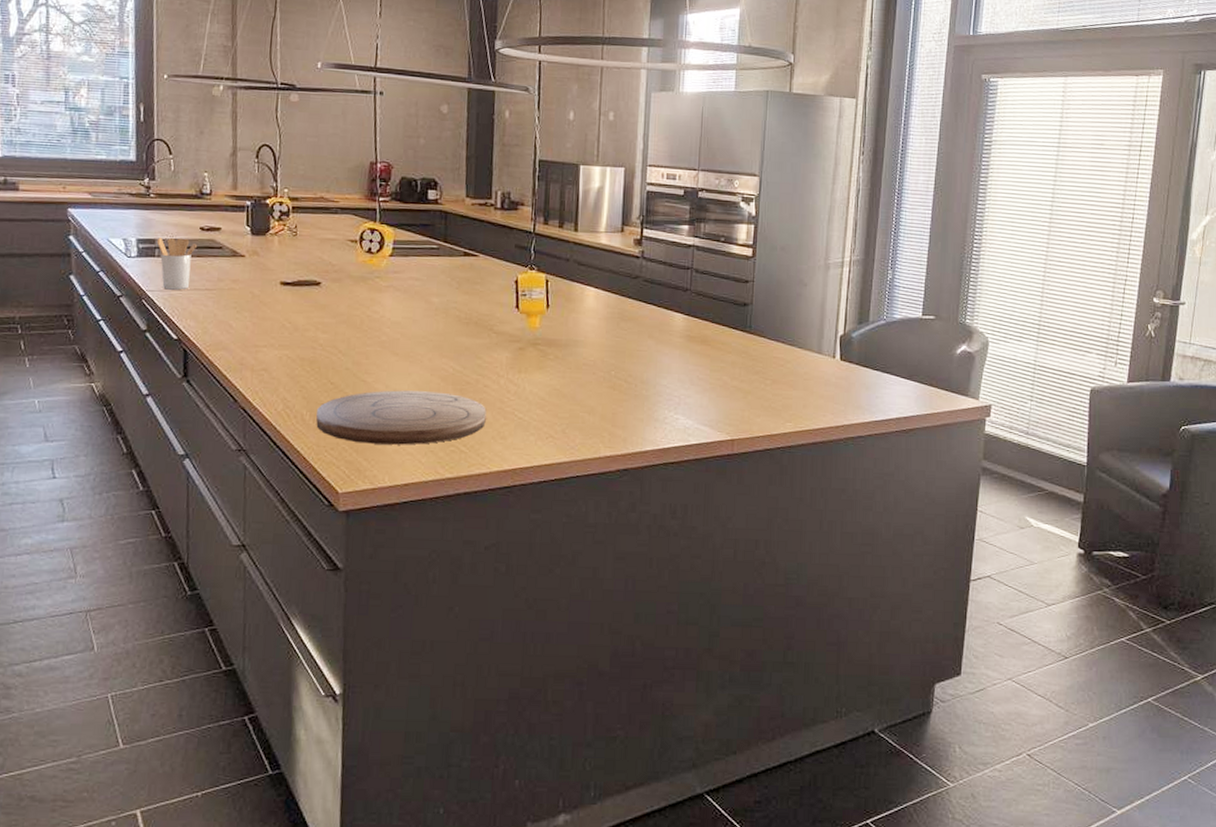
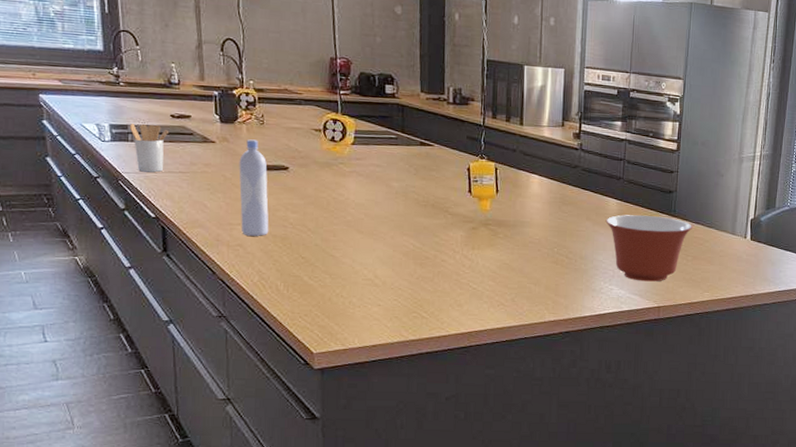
bottle: none [267,252,298,359] -> present [239,139,269,236]
cutting board: present [316,390,487,445] -> none [290,264,444,312]
mixing bowl: none [670,331,771,410] -> present [605,215,692,282]

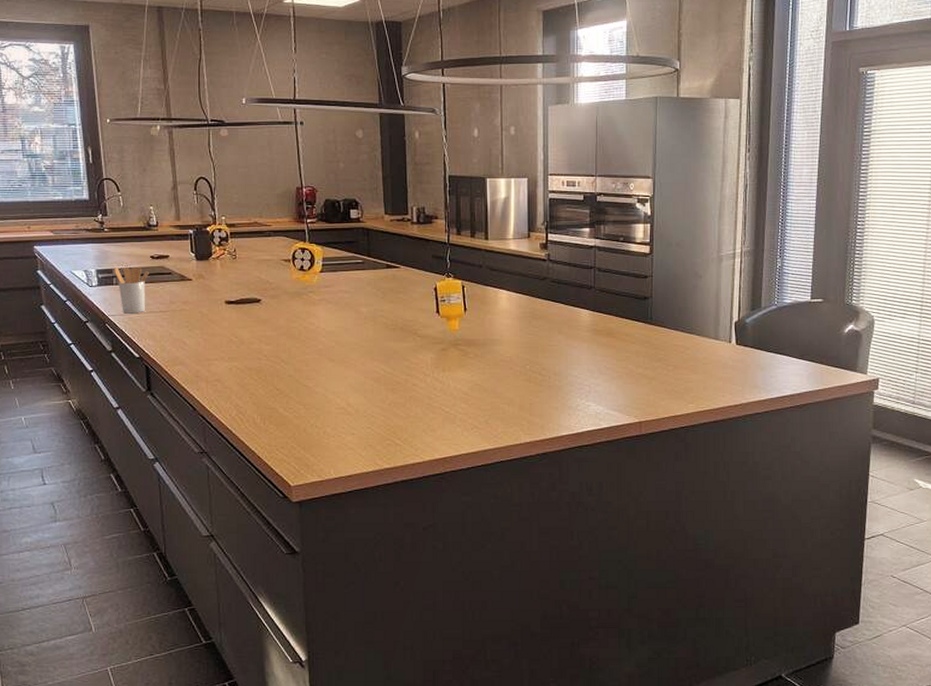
bottle: present [239,139,269,236] -> none [214,274,245,370]
mixing bowl: present [605,215,692,282] -> none [578,325,671,395]

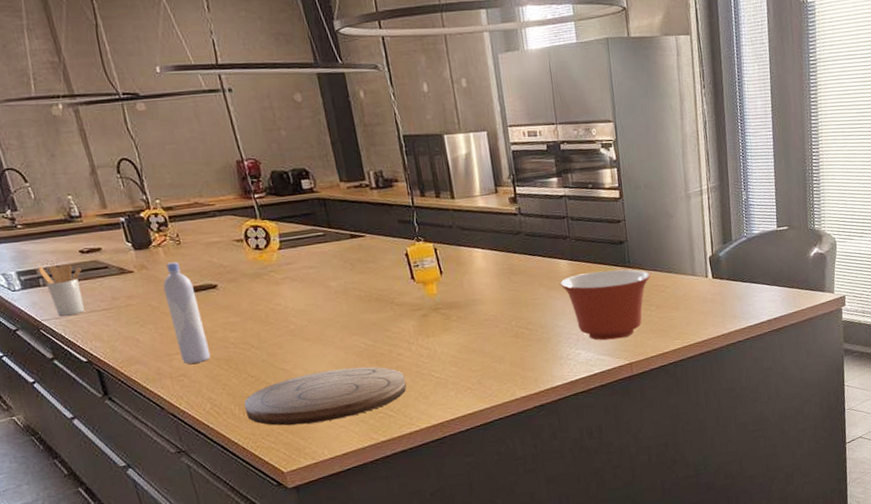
bottle: none [214,274,245,370] -> present [163,262,211,364]
cutting board: none [266,392,416,441] -> present [244,366,407,426]
mixing bowl: none [578,325,671,395] -> present [559,269,651,341]

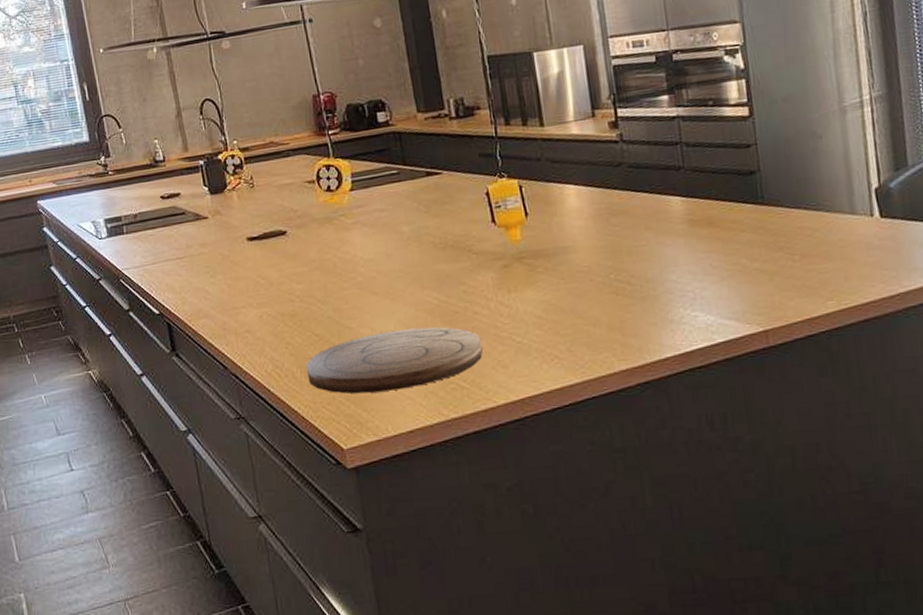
utensil holder: present [37,263,84,315] -> none [122,209,161,264]
bottle: present [163,262,211,364] -> none [234,206,276,319]
mixing bowl: present [559,269,651,341] -> none [671,207,792,300]

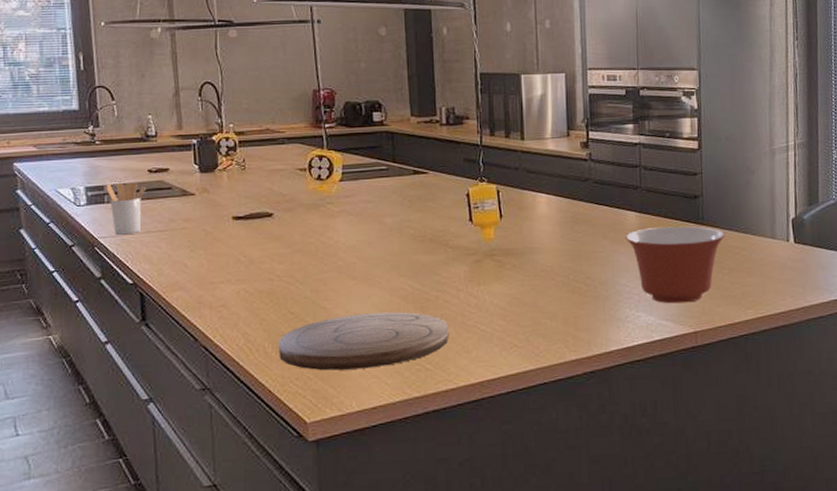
utensil holder: none [122,209,161,264] -> present [105,181,146,234]
mixing bowl: none [671,207,792,300] -> present [625,226,725,304]

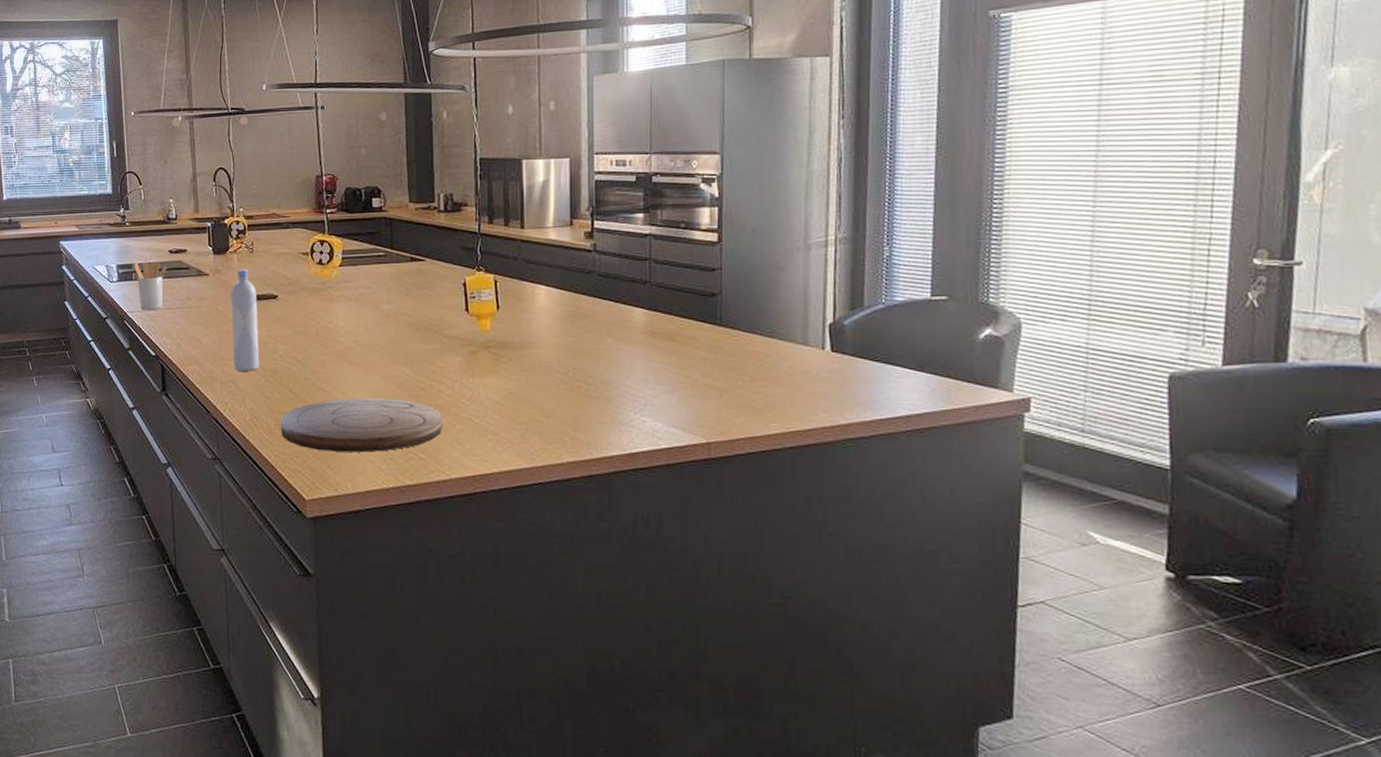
bottle: none [220,187,254,294] -> present [230,269,260,371]
mixing bowl: present [625,226,725,304] -> none [631,327,747,411]

